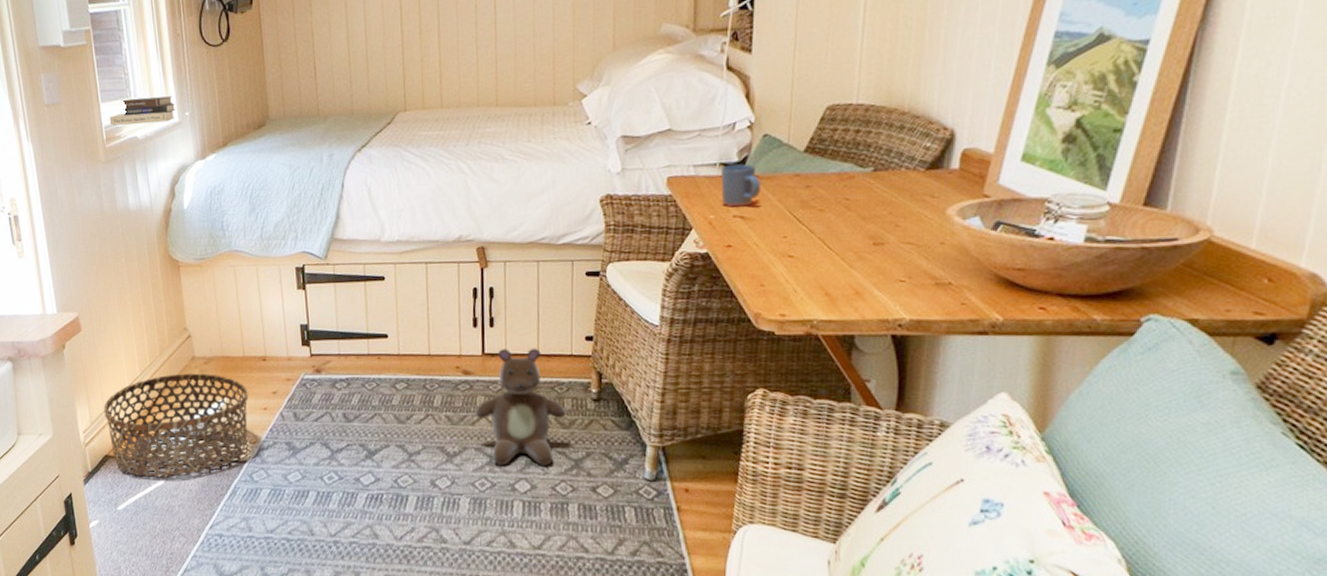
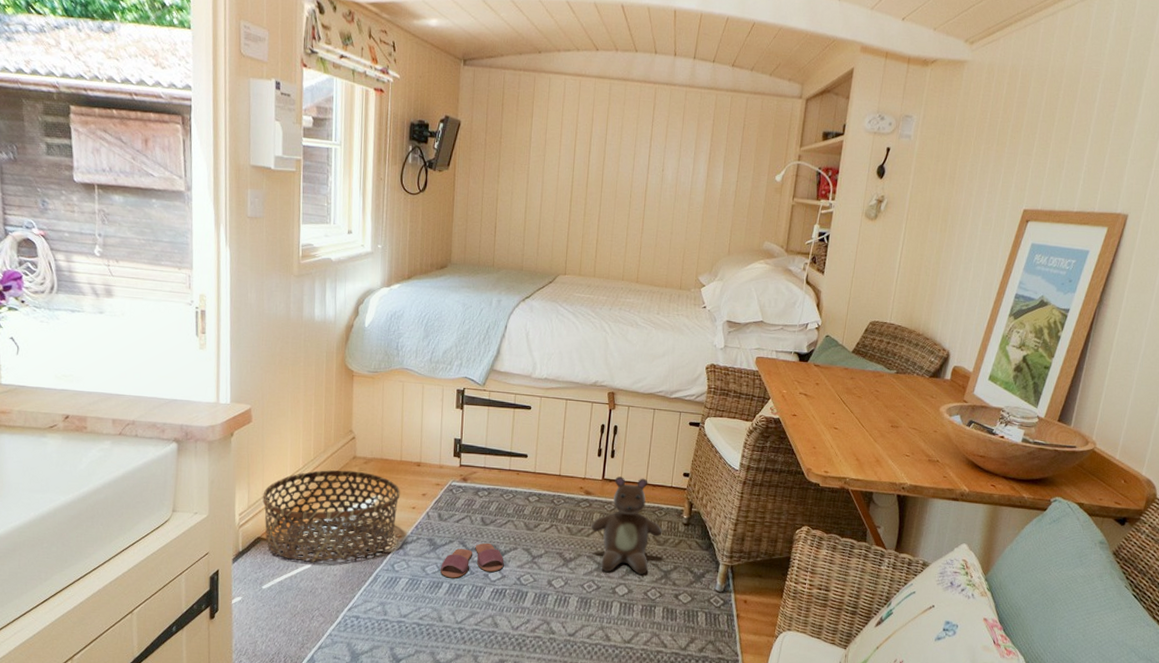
books: present [109,96,175,126] -> none [307,224,370,250]
slippers: none [304,442,377,485] -> present [441,542,504,578]
mug: present [720,164,760,207] -> none [793,354,821,387]

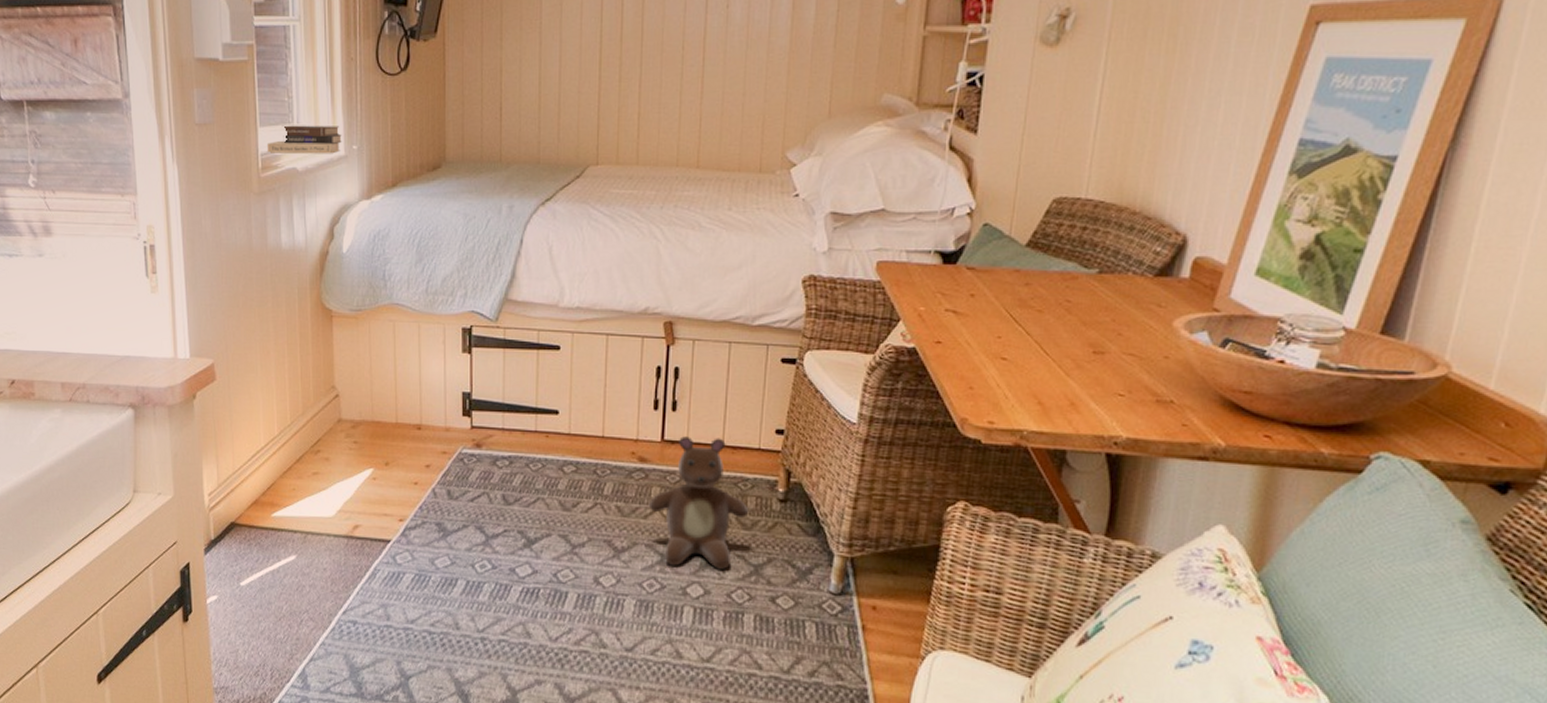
basket: present [263,470,400,562] -> none [234,437,398,553]
books: none [307,224,370,250] -> present [266,125,342,155]
slippers: present [441,542,504,578] -> none [454,527,535,574]

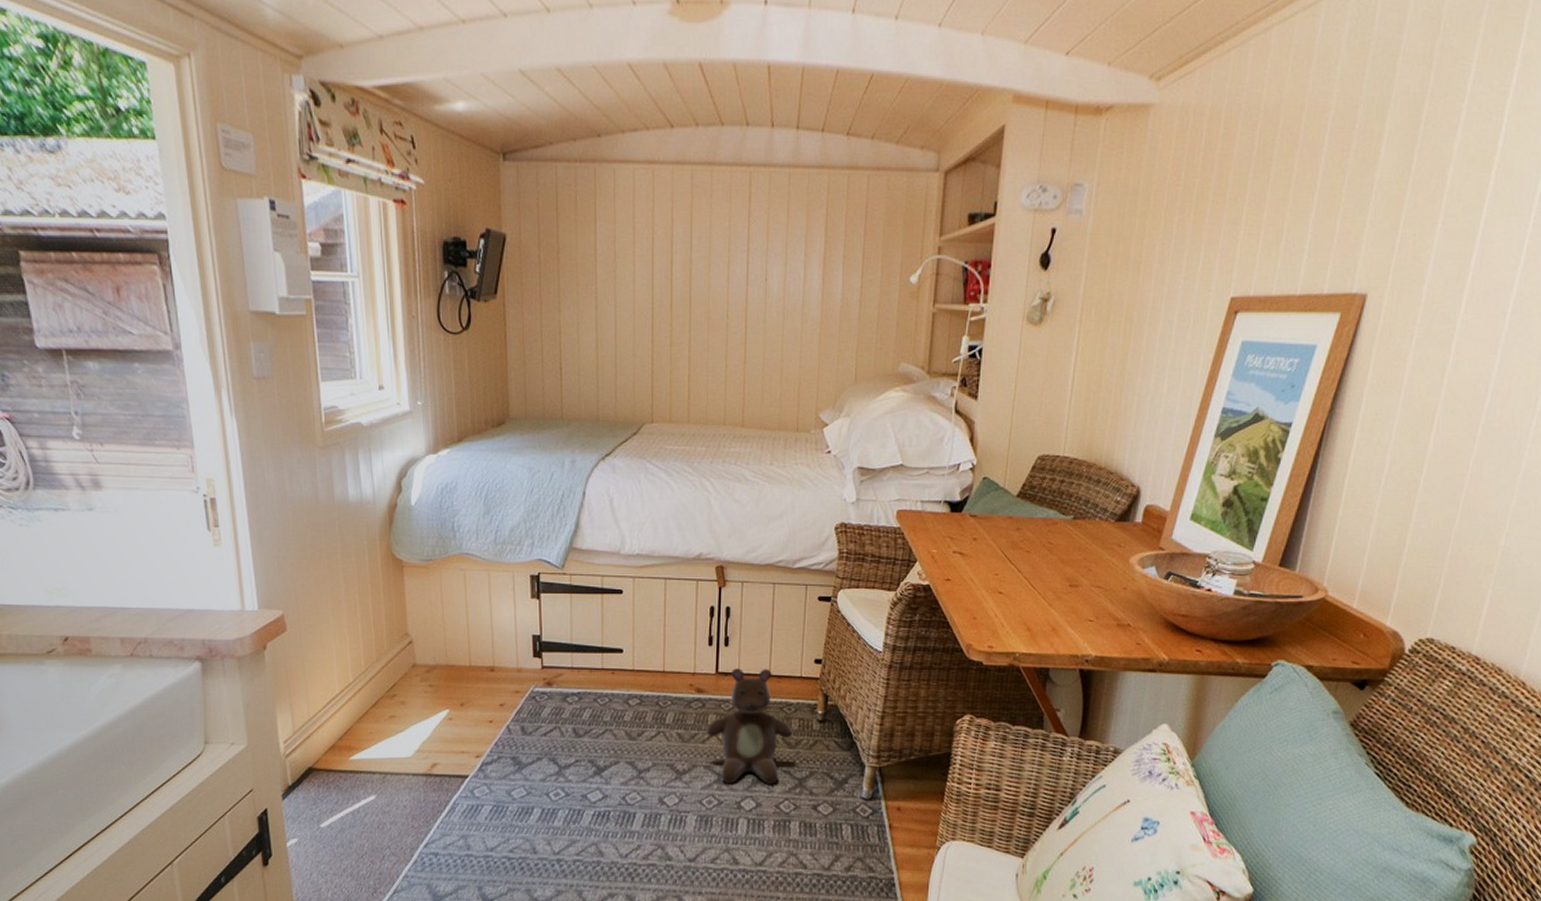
books: present [266,125,342,155] -> none [329,380,406,410]

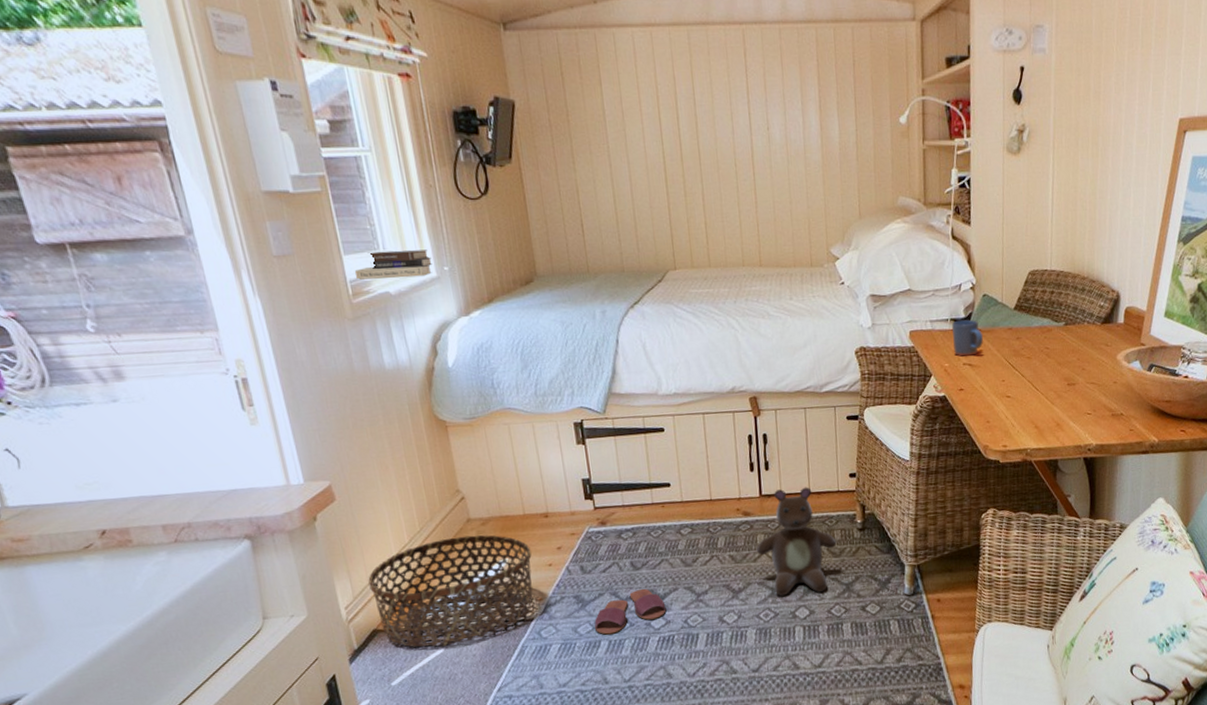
basket: none [309,682,473,793] -> present [368,534,533,647]
books: none [329,380,406,410] -> present [354,249,432,280]
slippers: none [529,757,605,802] -> present [594,588,667,635]
mug: none [944,503,978,543] -> present [951,319,983,356]

